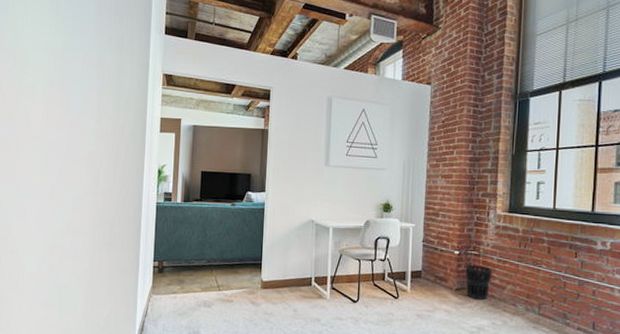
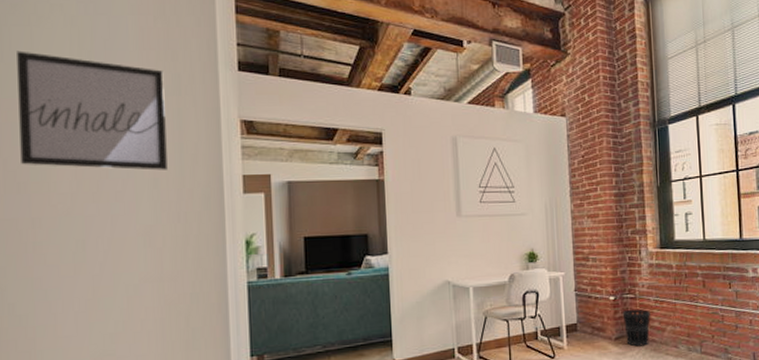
wall art: none [13,14,112,110] -> present [17,50,167,171]

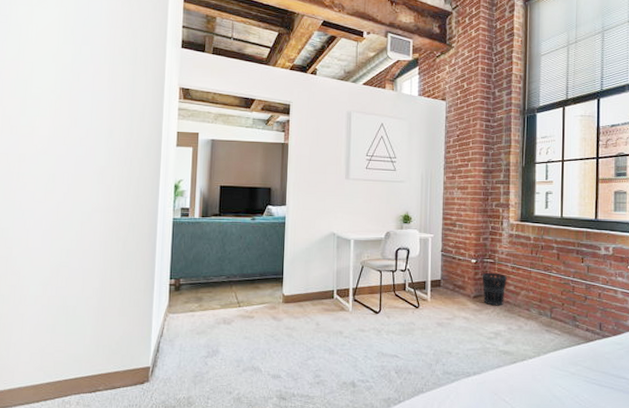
wall art: present [17,50,167,171] -> none [15,24,125,124]

